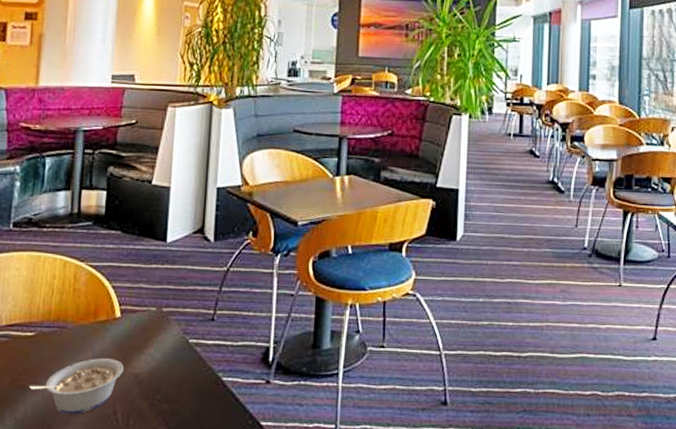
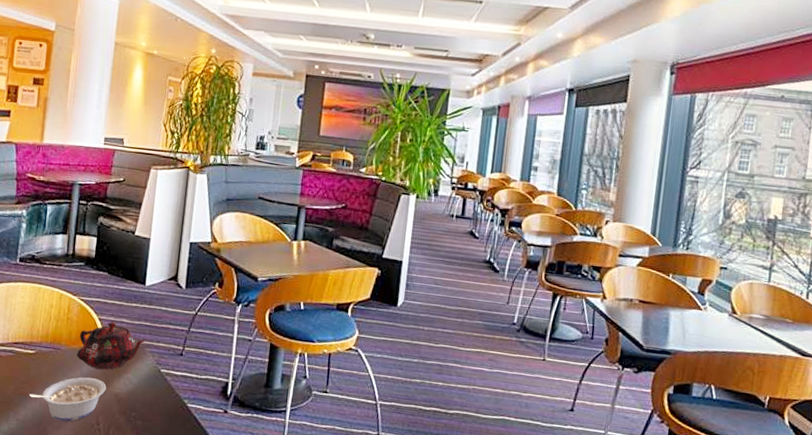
teapot: none [85,289,168,347] -> present [76,322,145,370]

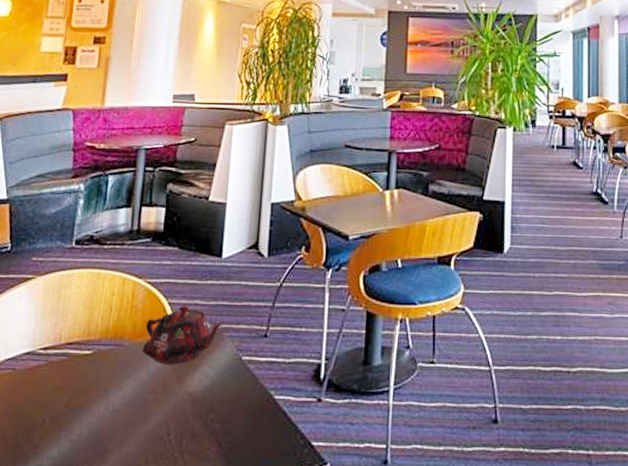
legume: present [29,377,107,422] -> none [84,377,178,436]

